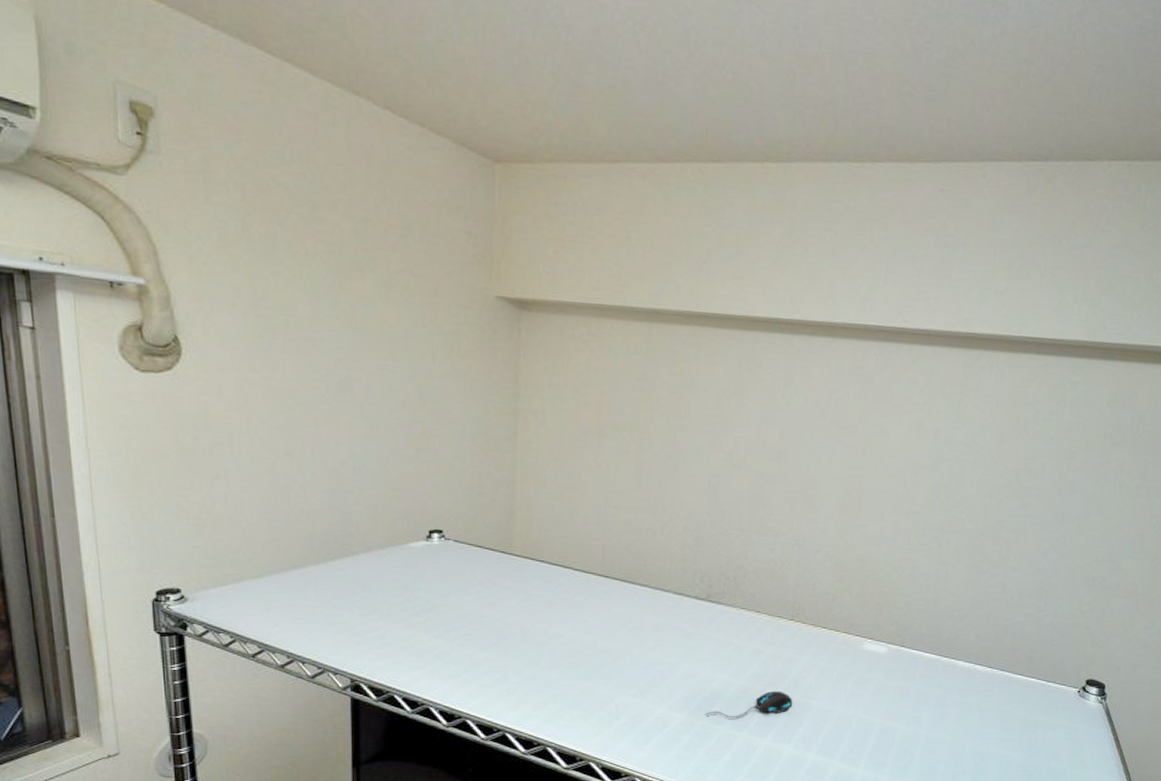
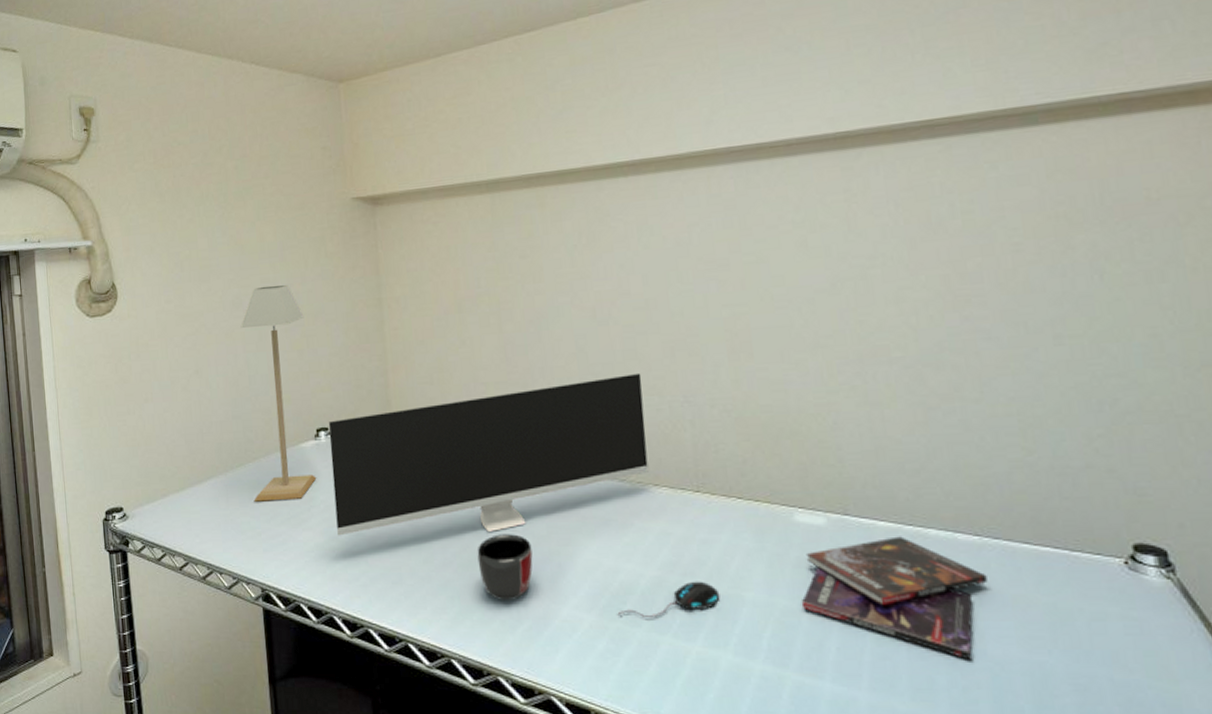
table lamp: none [346,373,426,597] -> present [240,285,317,502]
monitor: none [443,515,763,641] -> present [329,372,649,536]
mug: none [585,643,638,701] -> present [477,534,533,602]
booklet: none [854,665,989,754] -> present [801,536,988,660]

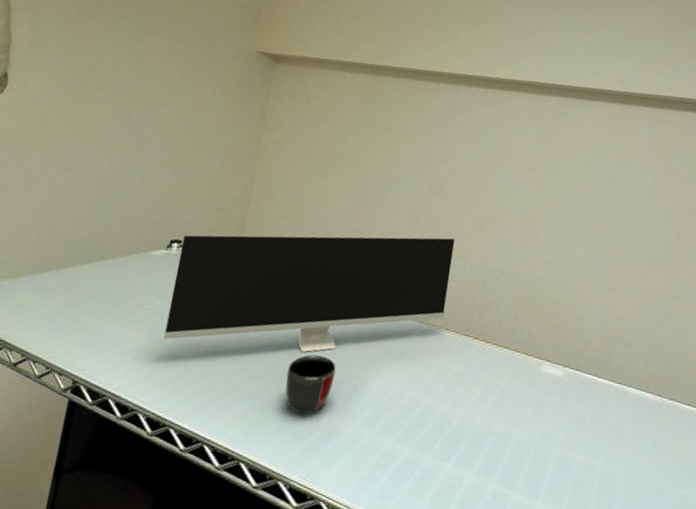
table lamp: present [240,285,317,502] -> none [90,106,187,301]
mouse: present [617,581,720,619] -> none [392,411,476,440]
booklet: present [801,536,988,660] -> none [533,391,661,491]

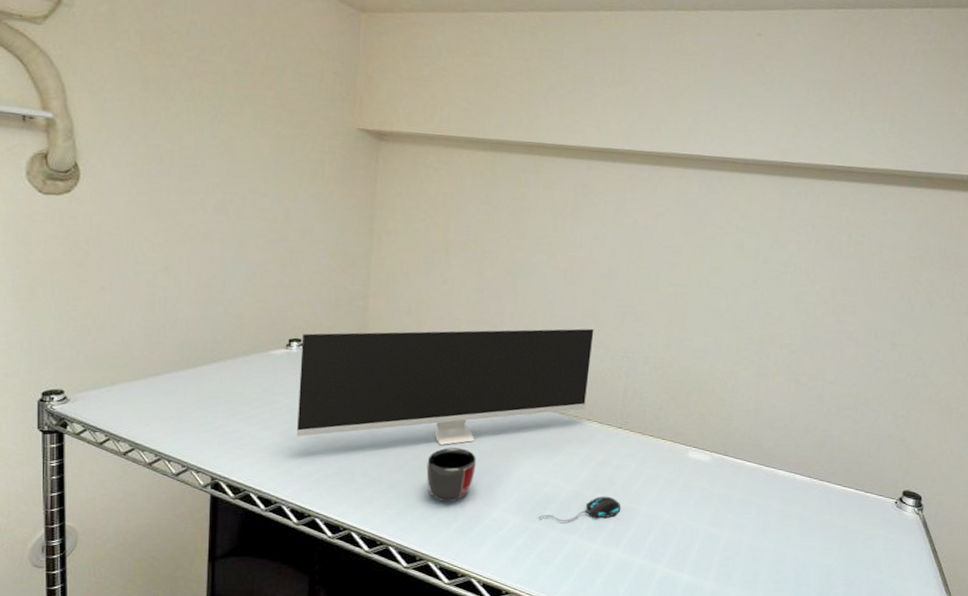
mouse: none [392,411,476,440] -> present [538,496,621,522]

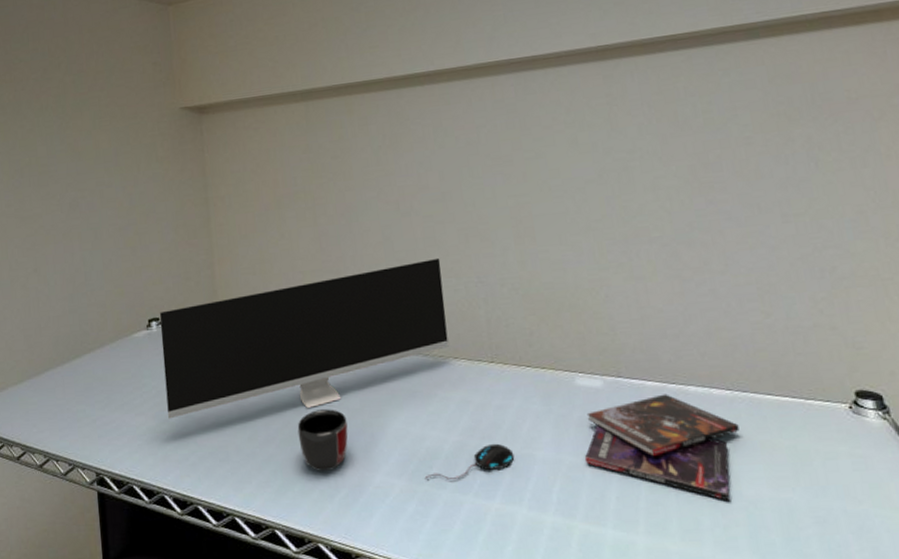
booklet: none [679,473,809,562] -> present [584,394,740,501]

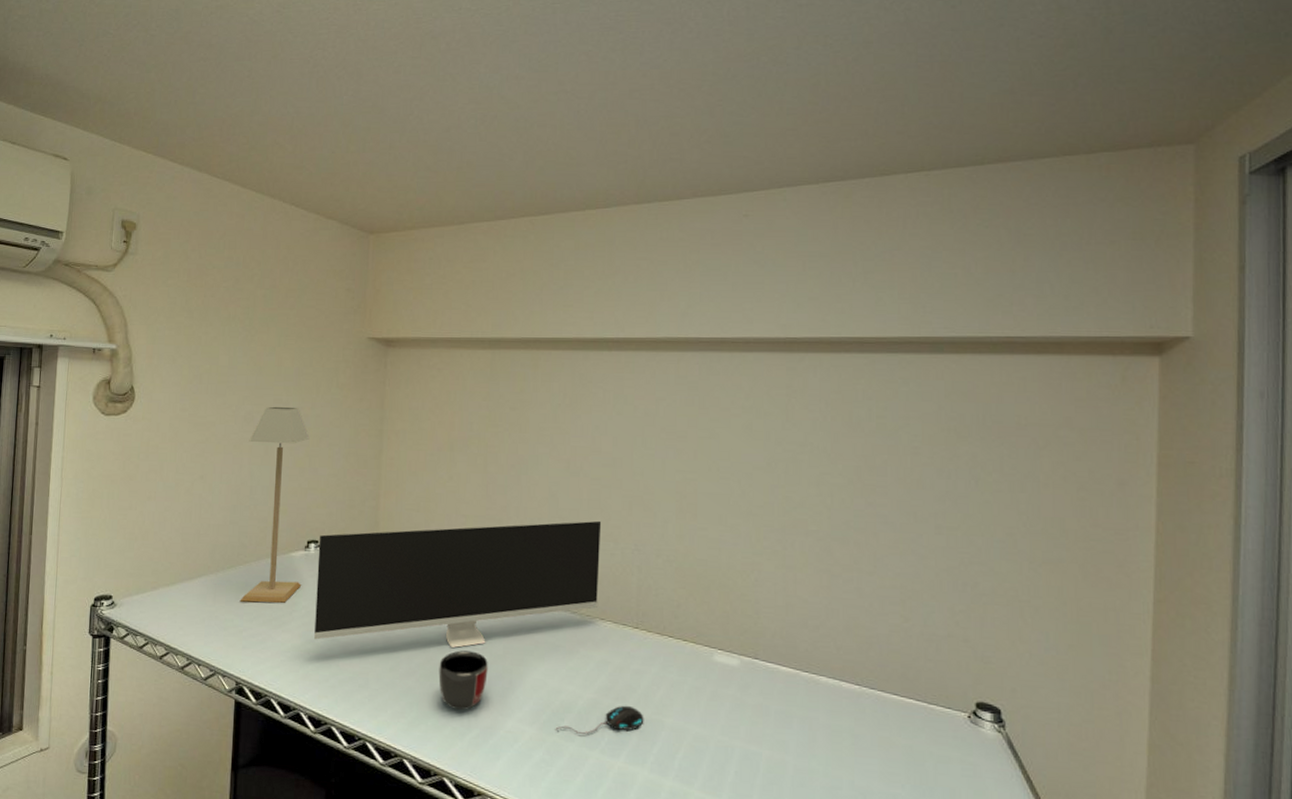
table lamp: none [77,188,149,391] -> present [240,406,310,603]
booklet: present [584,394,740,501] -> none [710,680,862,789]

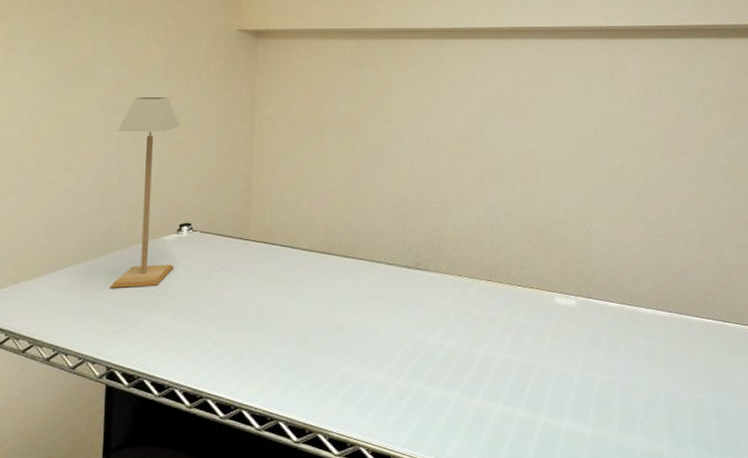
monitor: present [314,520,602,648] -> none [188,189,458,318]
mug: present [438,650,488,711] -> none [312,315,358,371]
mouse: present [555,705,644,735] -> none [420,349,498,380]

